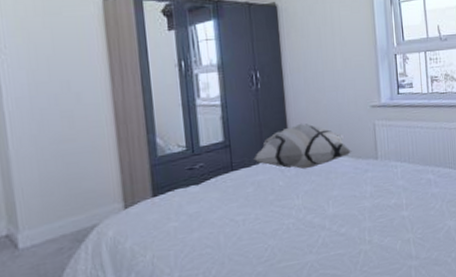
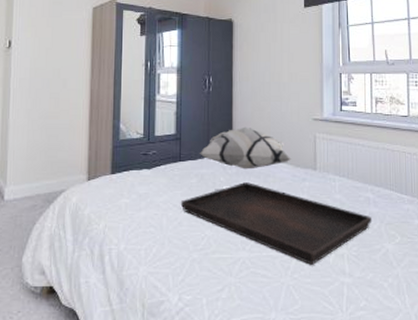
serving tray: none [237,182,435,255] -> present [180,182,372,265]

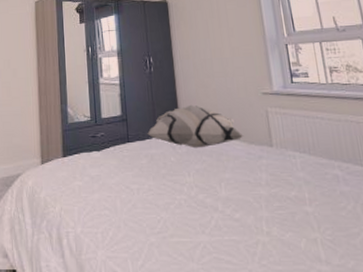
serving tray: present [180,182,372,265] -> none [132,162,345,250]

